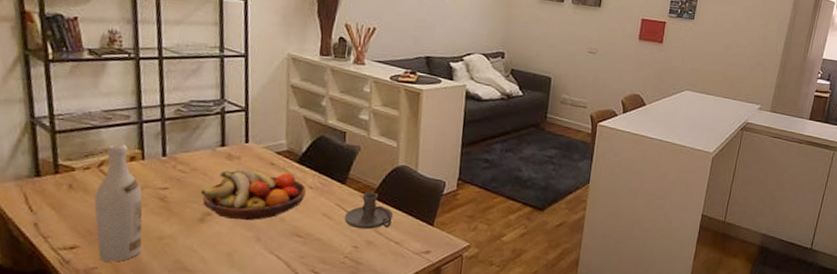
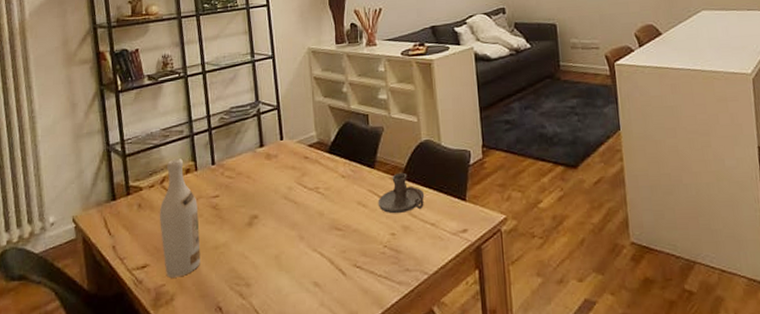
fruit bowl: present [200,168,306,221] -> none [246,165,339,219]

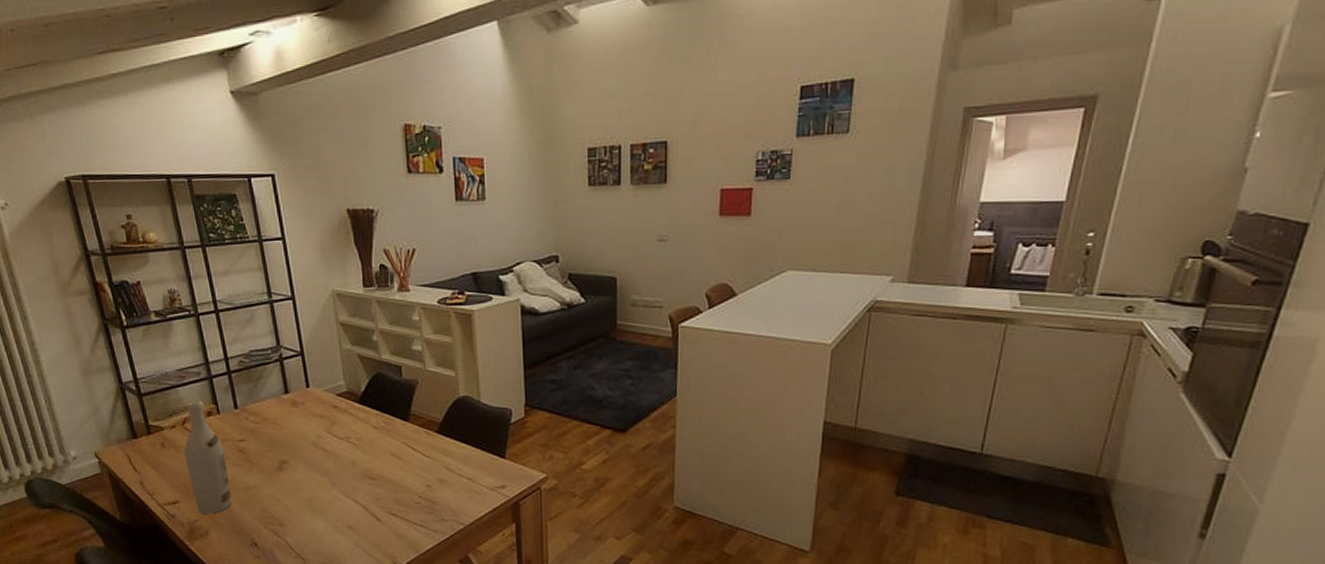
candle holder: present [377,172,425,214] -> none [412,427,462,467]

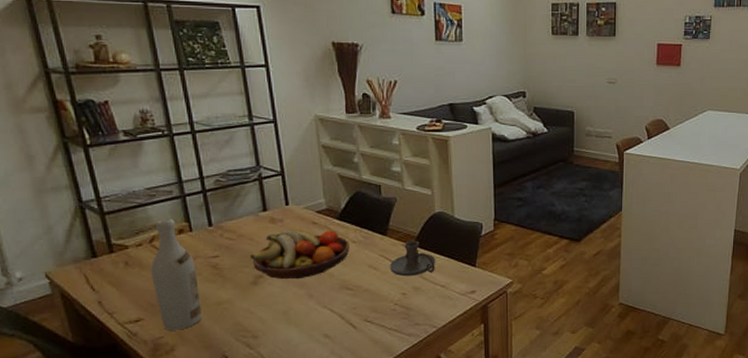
fruit bowl: none [274,414,371,466] -> present [249,230,350,279]
candle holder: none [412,427,462,467] -> present [389,240,436,277]

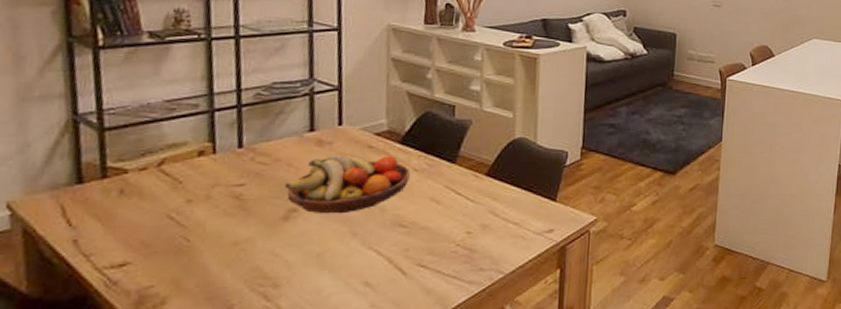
wine bottle: present [150,219,202,331] -> none [151,138,213,278]
candle holder: present [389,240,436,277] -> none [454,169,511,212]

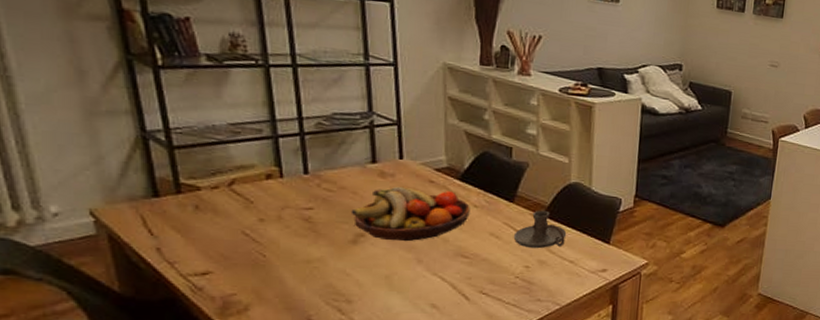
candle holder: none [454,169,511,212] -> present [513,210,567,249]

